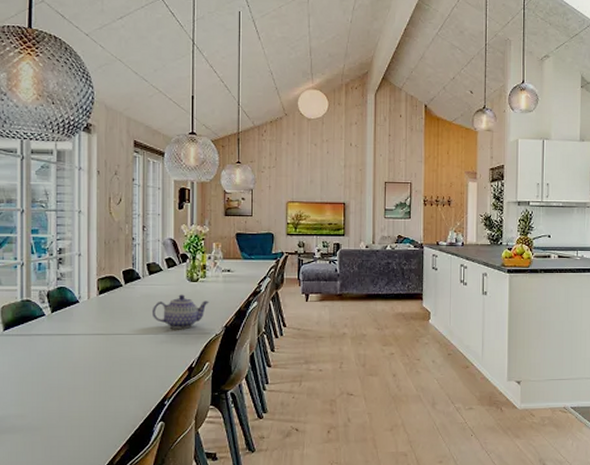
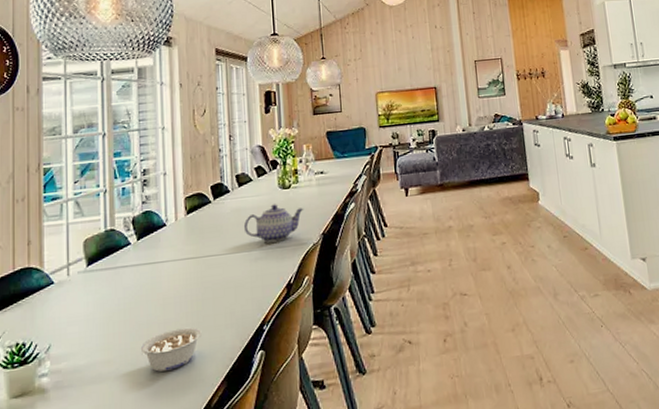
legume: none [51,394,108,429] -> present [140,327,202,372]

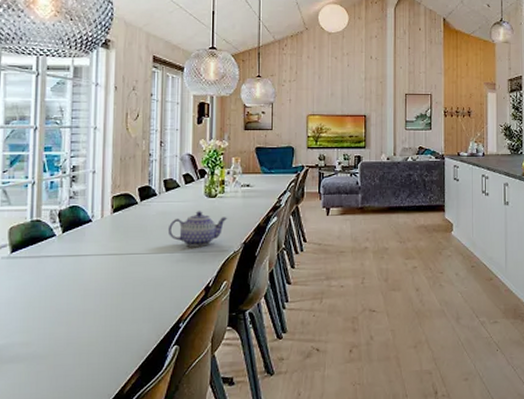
legume: present [140,327,202,372] -> none [58,318,119,357]

